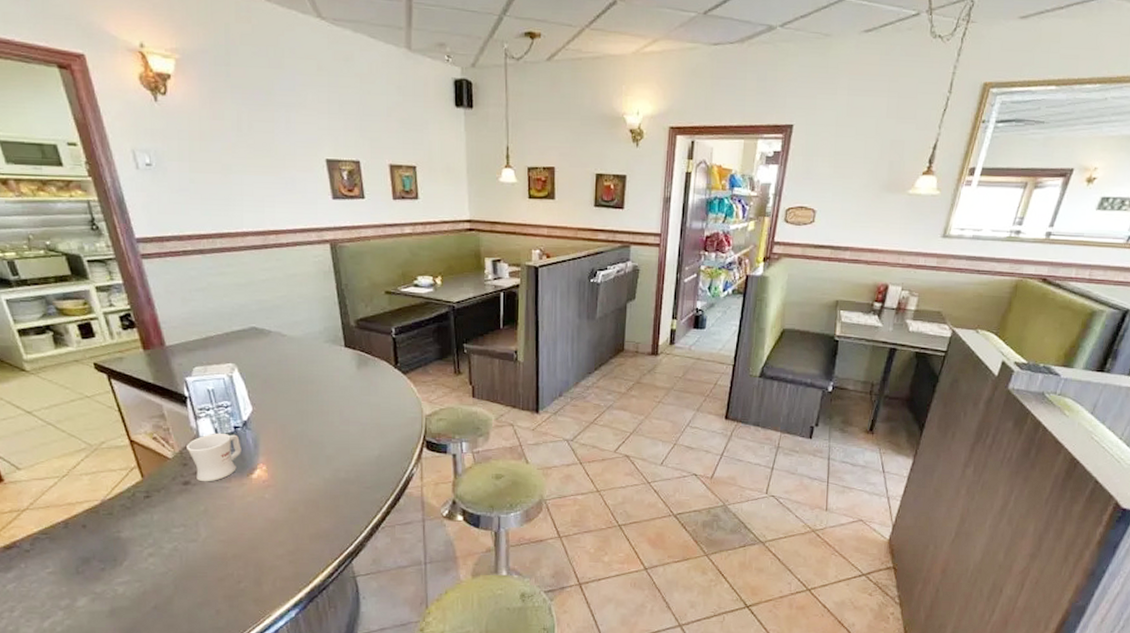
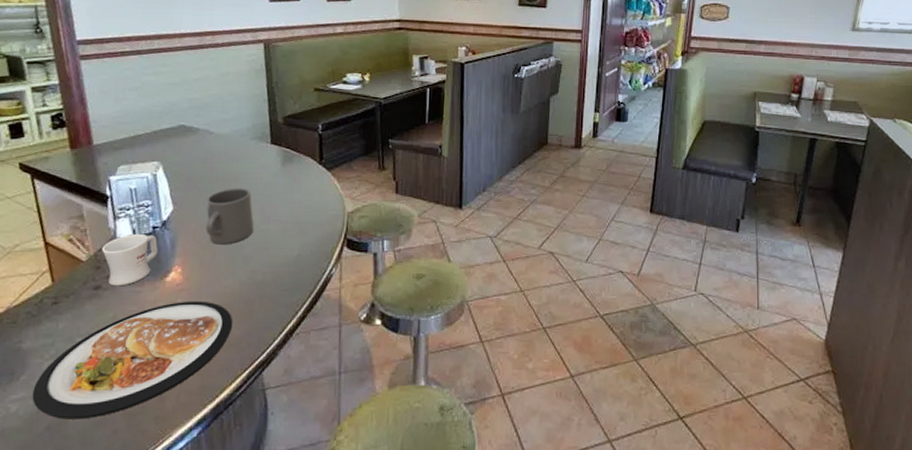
dish: none [136,496,321,601] -> present [32,300,233,419]
cup: none [284,390,334,445] -> present [205,187,254,245]

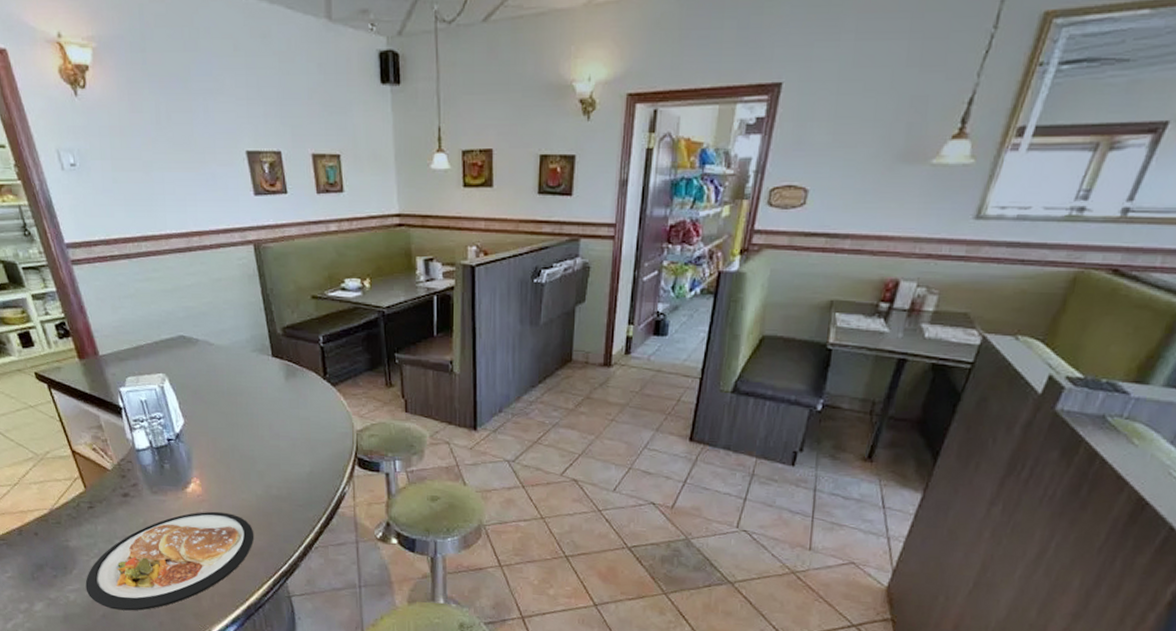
mug: present [102,233,158,286] -> none [124,445,176,495]
cup: present [205,187,254,245] -> none [214,402,265,459]

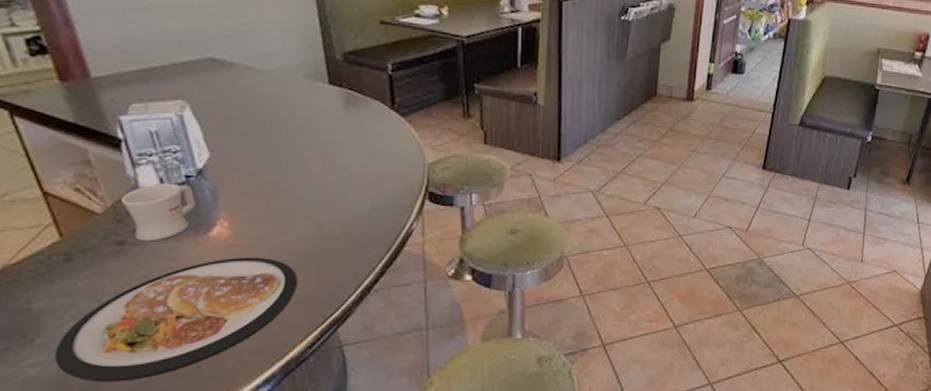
mug: none [124,445,176,495] -> present [122,183,196,242]

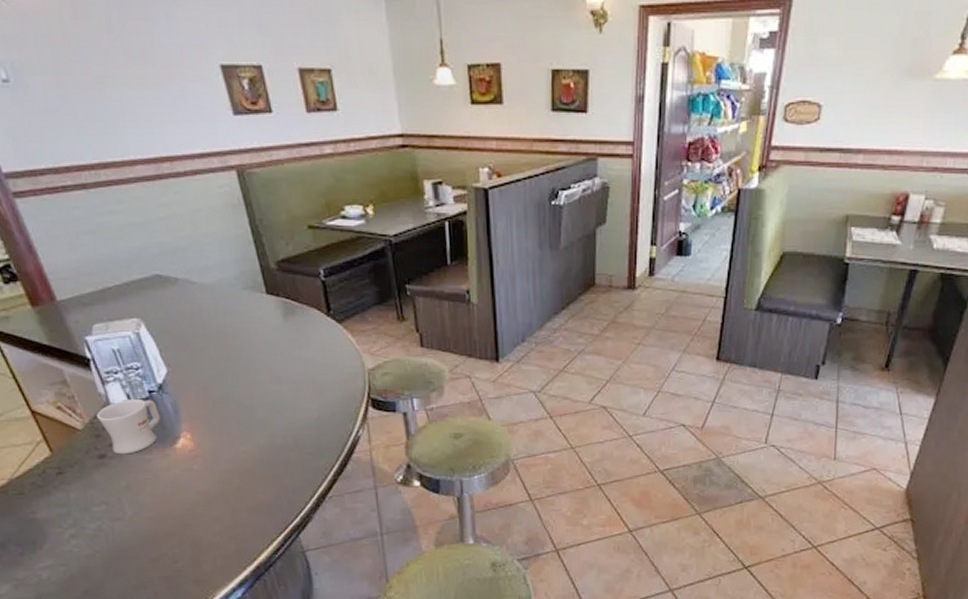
dish: present [54,257,298,382] -> none [60,467,259,584]

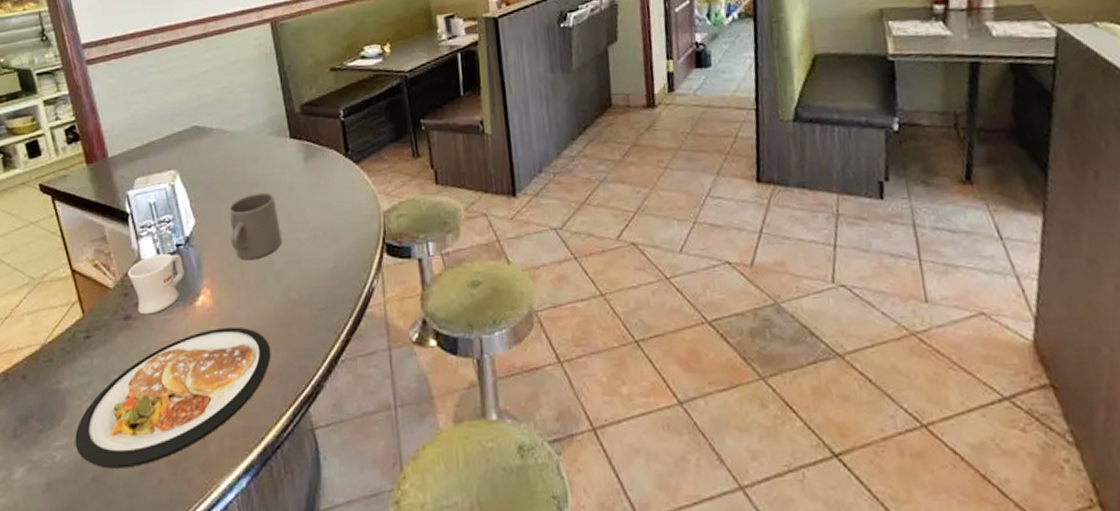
dish: none [60,467,259,584] -> present [75,327,271,469]
cup: none [202,345,264,408] -> present [227,192,283,261]

